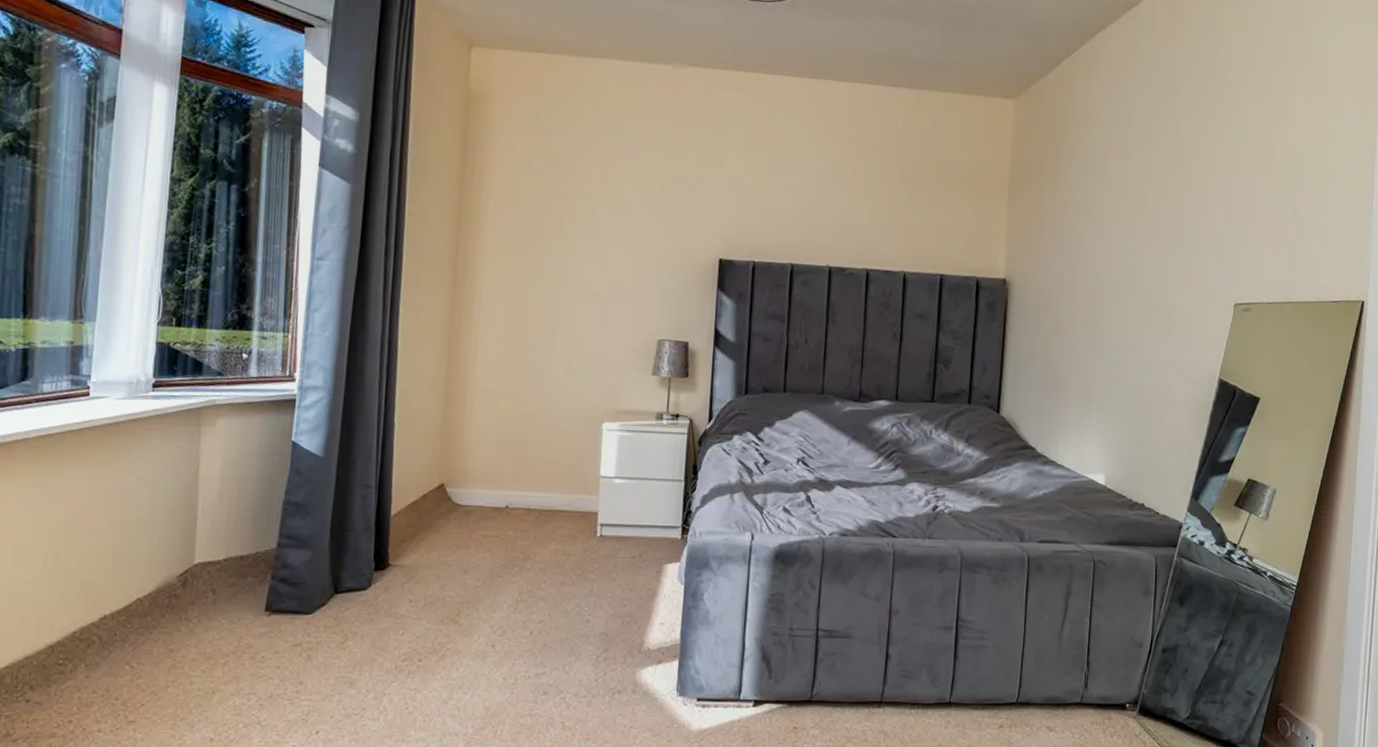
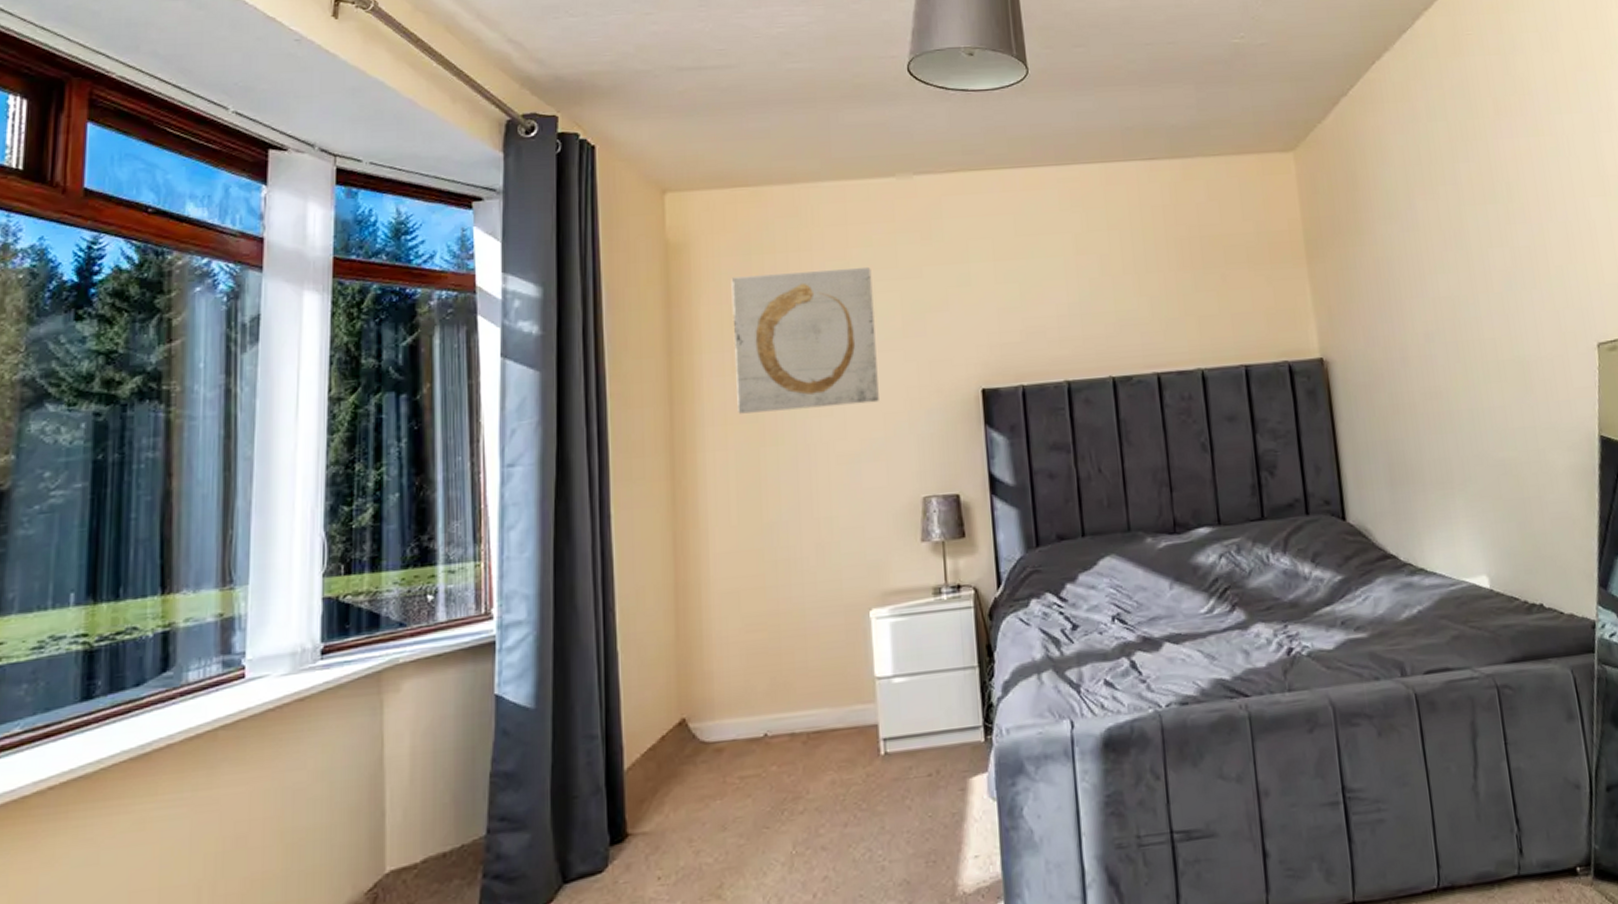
wall art: none [514,130,640,256] -> present [731,266,879,414]

